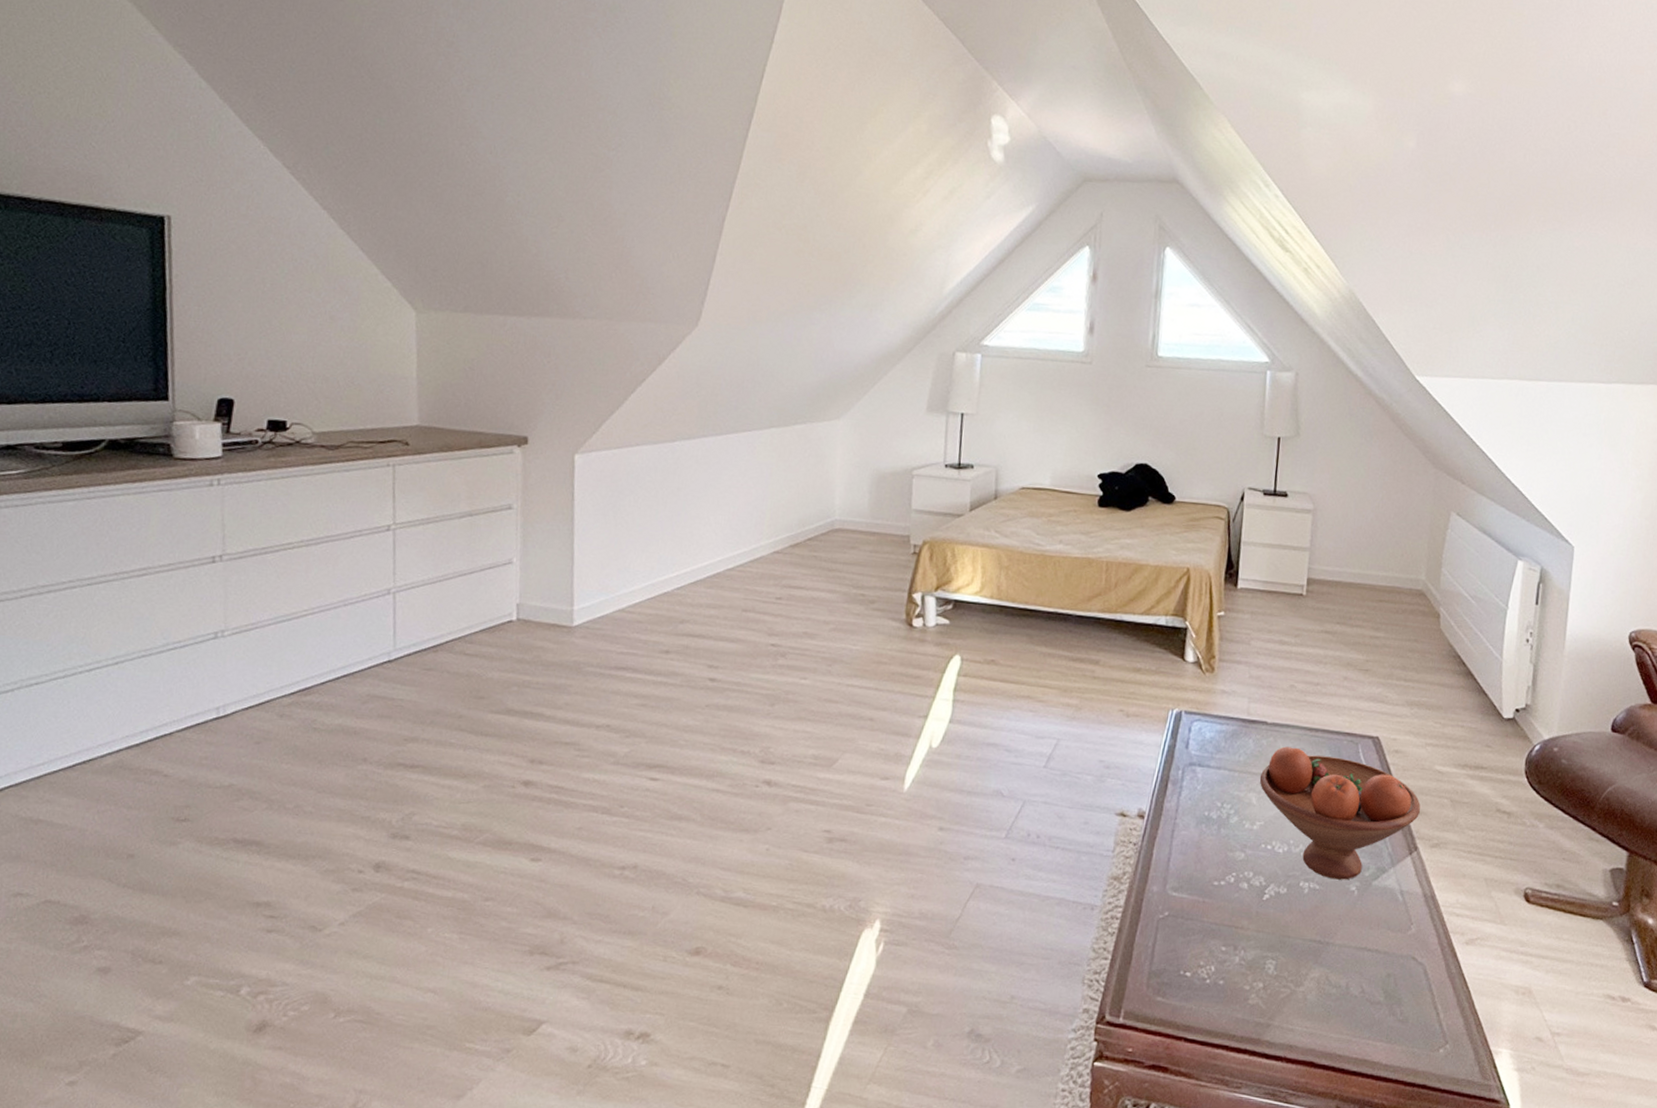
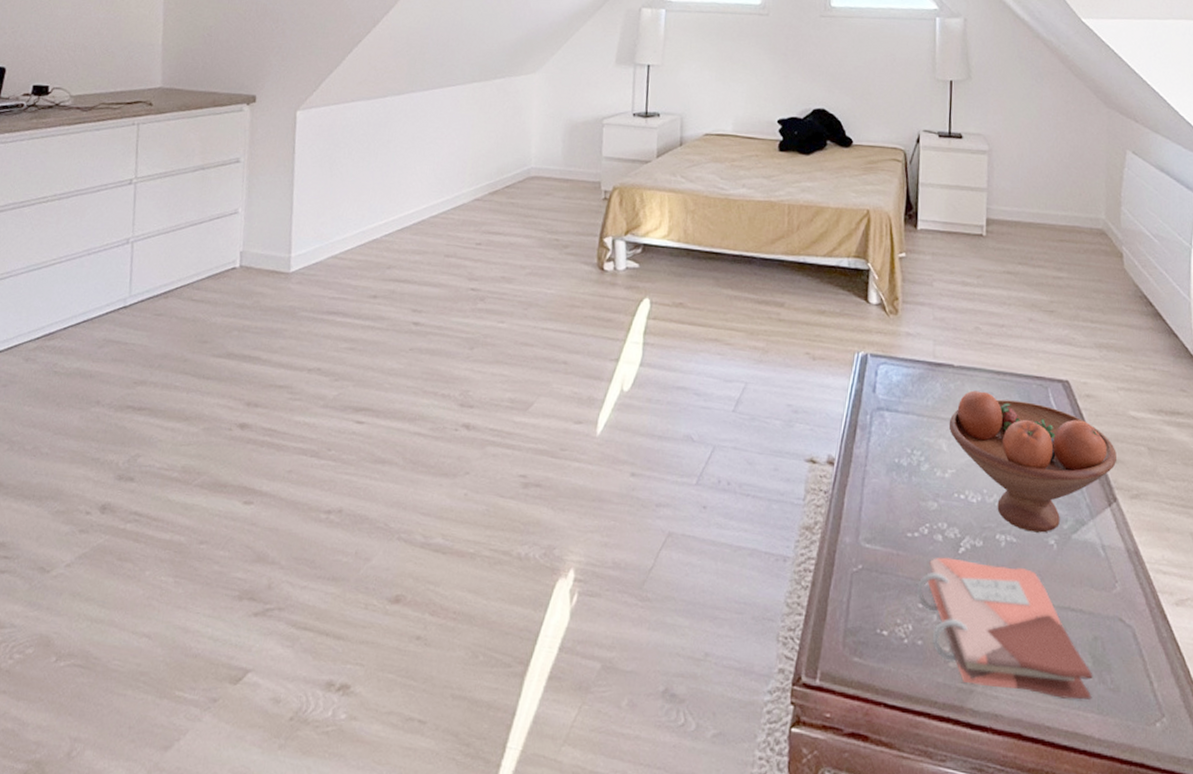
phonebook: none [1221,903,1384,1030] -> present [917,557,1093,700]

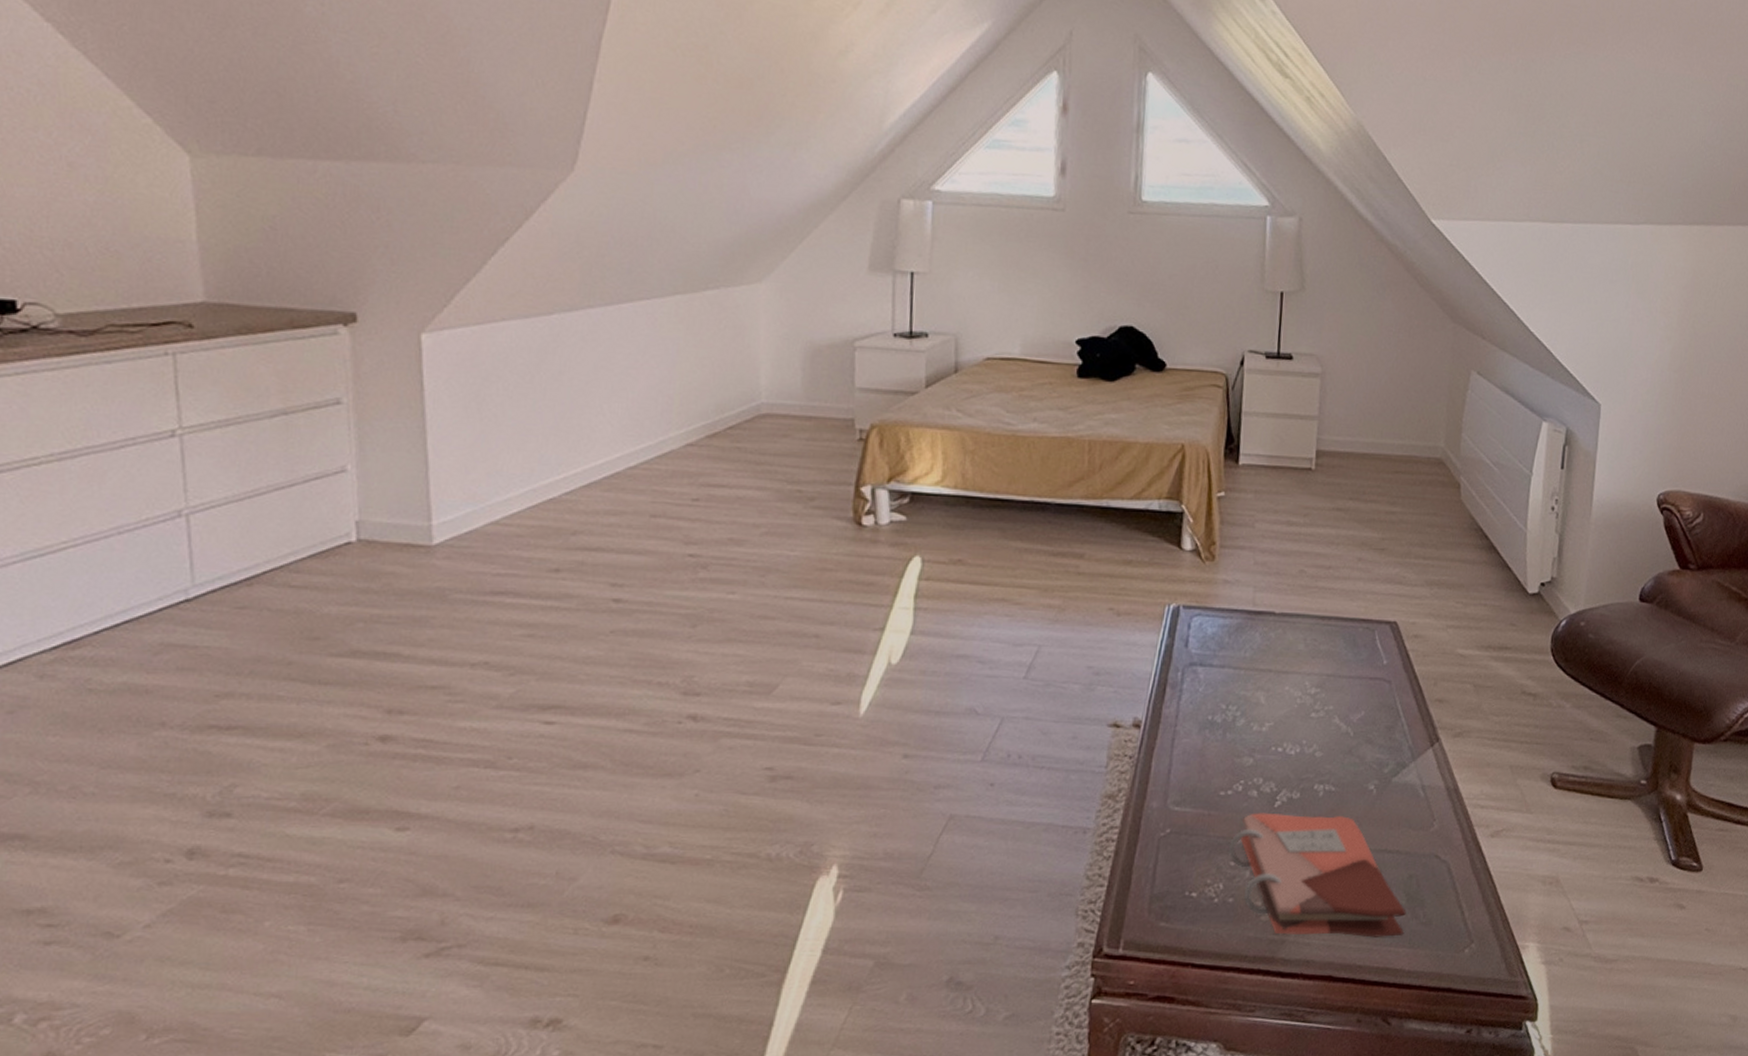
fruit bowl: present [949,390,1117,533] -> none [1267,638,1442,779]

